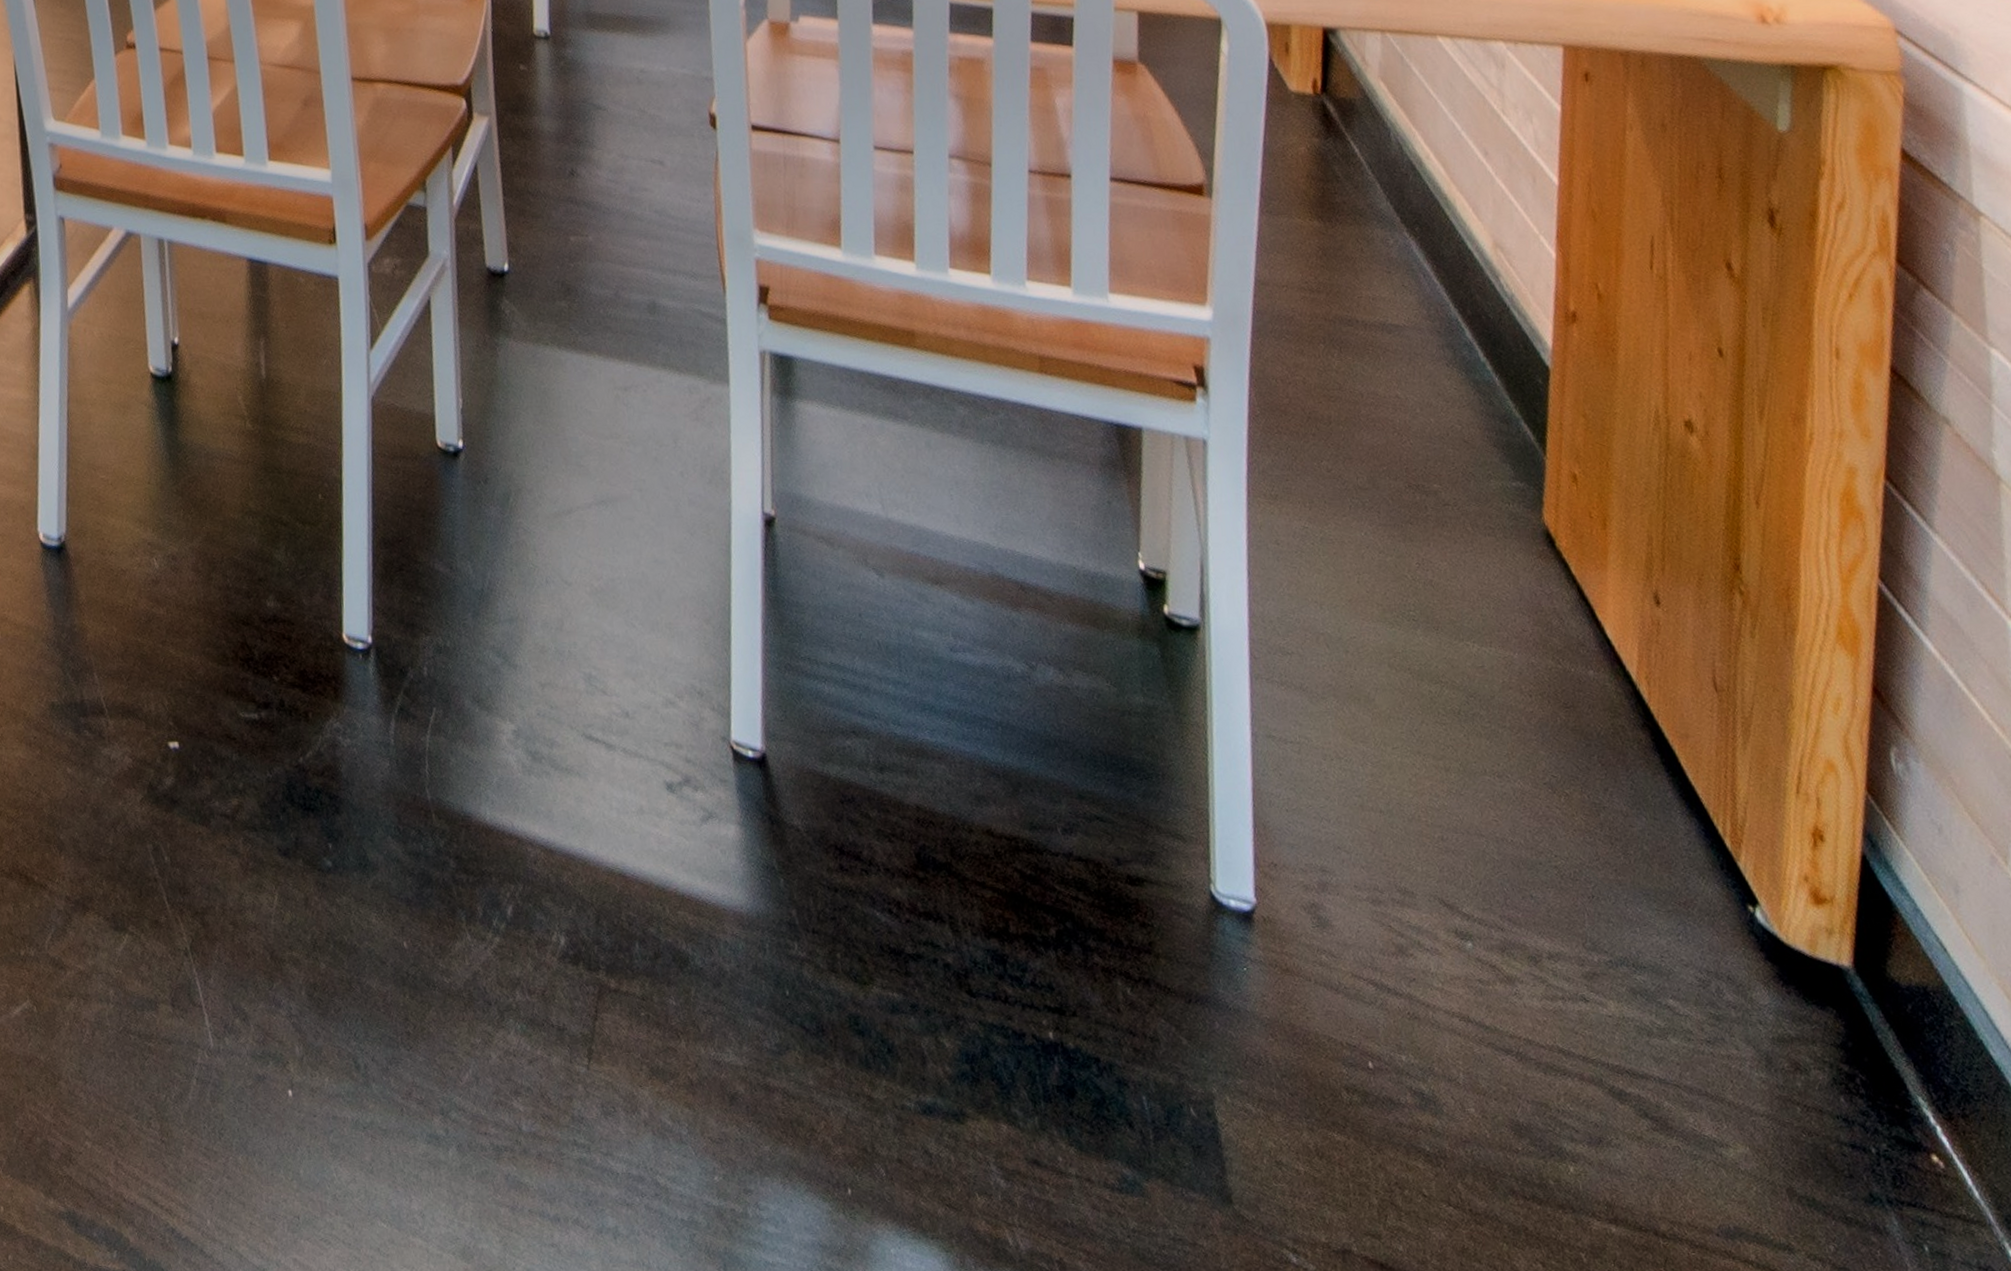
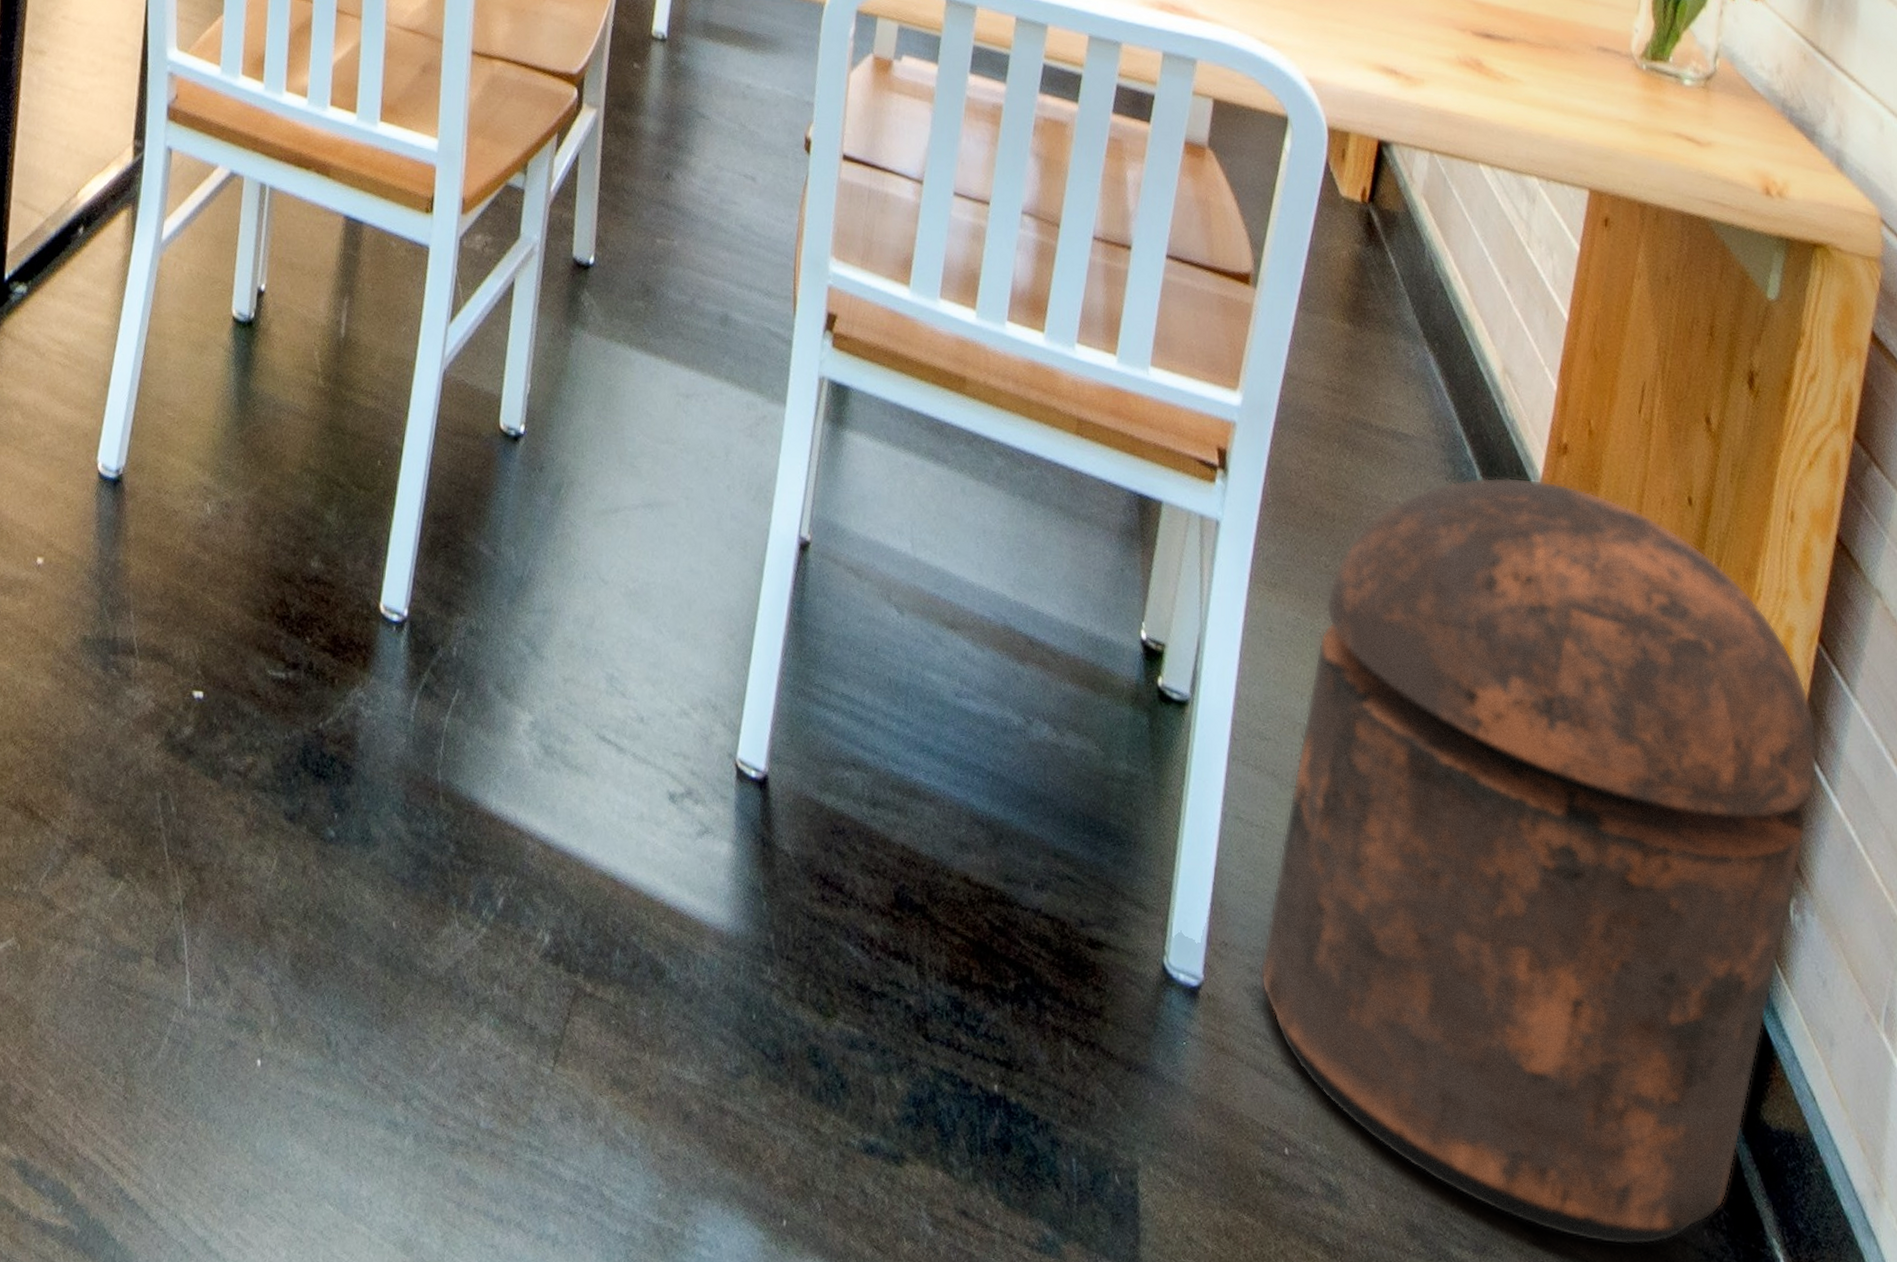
trash can: none [1315,352,1902,1121] -> present [1260,477,1818,1246]

